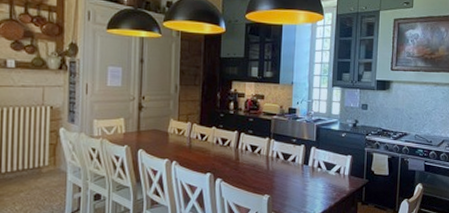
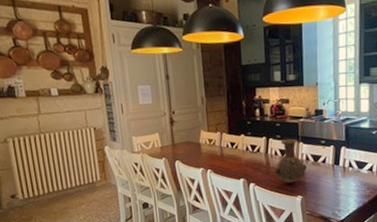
vase: none [242,134,276,181] -> present [273,138,306,183]

